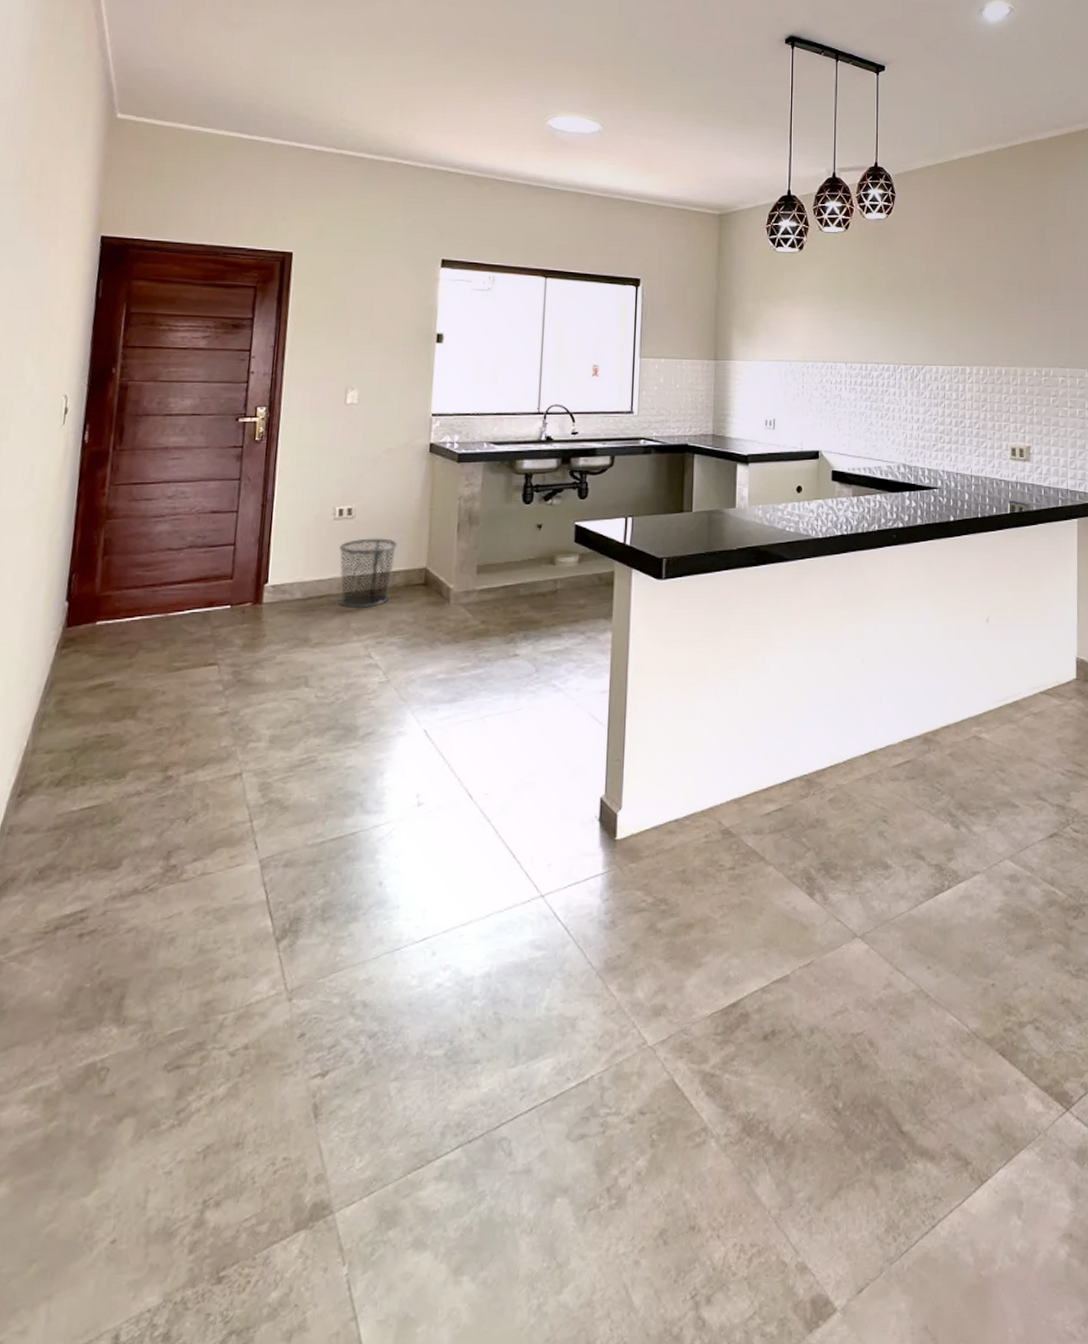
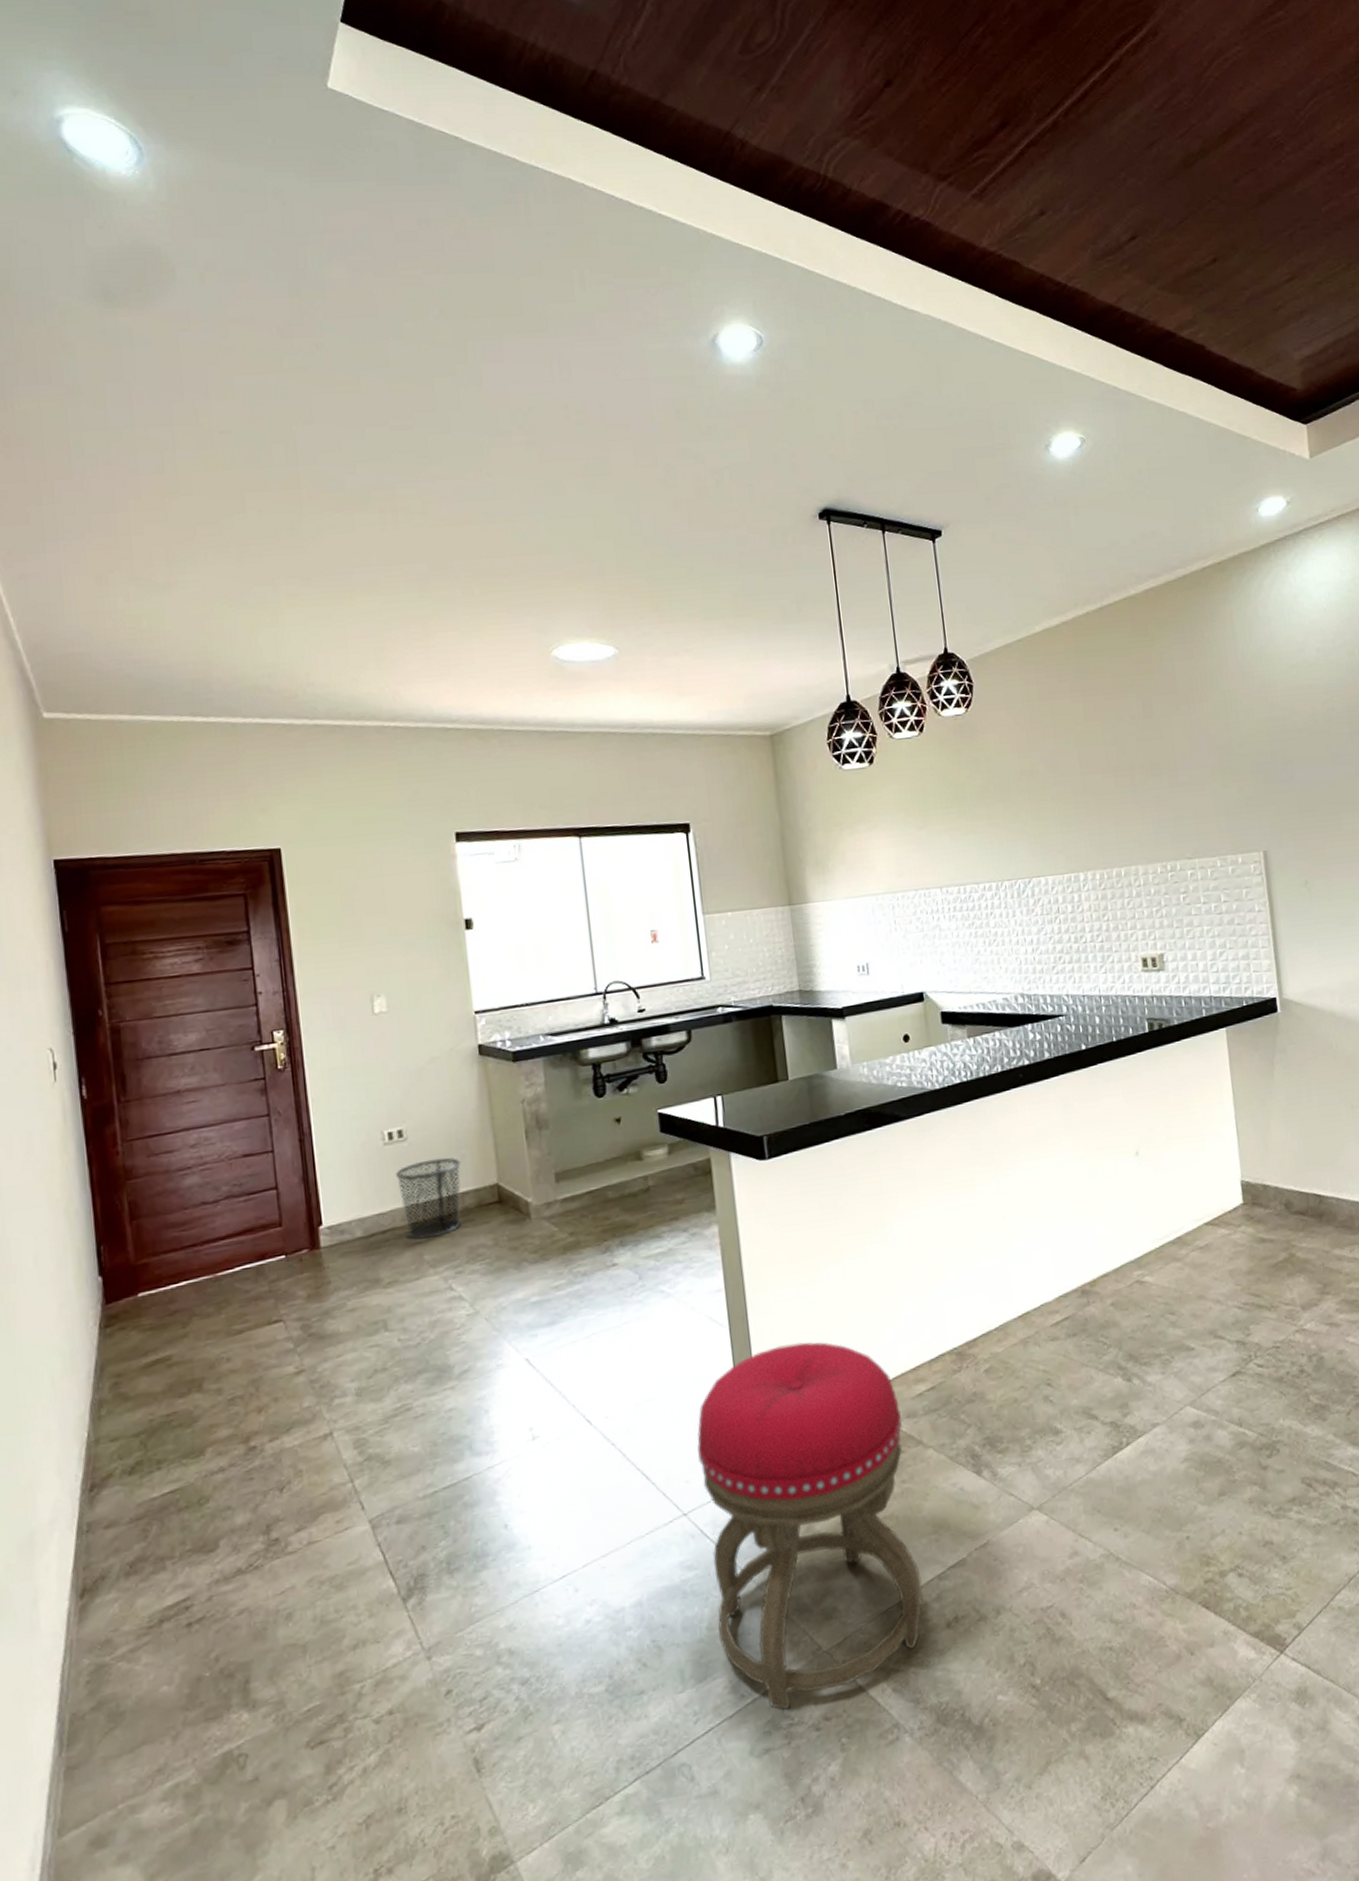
stool: none [556,750,749,1099] -> present [697,1342,923,1711]

